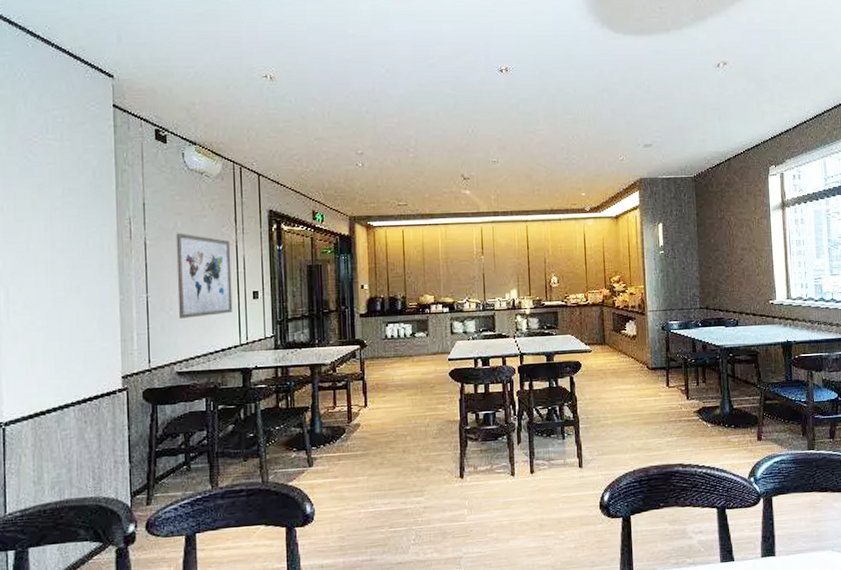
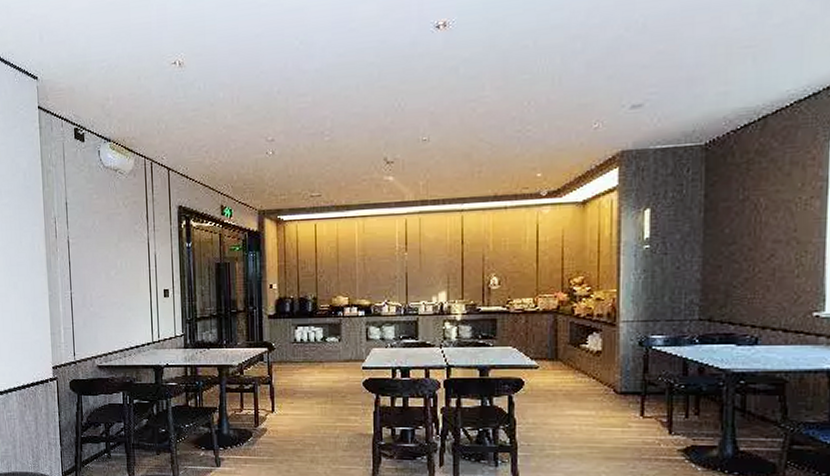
wall art: present [175,233,233,319] -> none [94,231,146,315]

